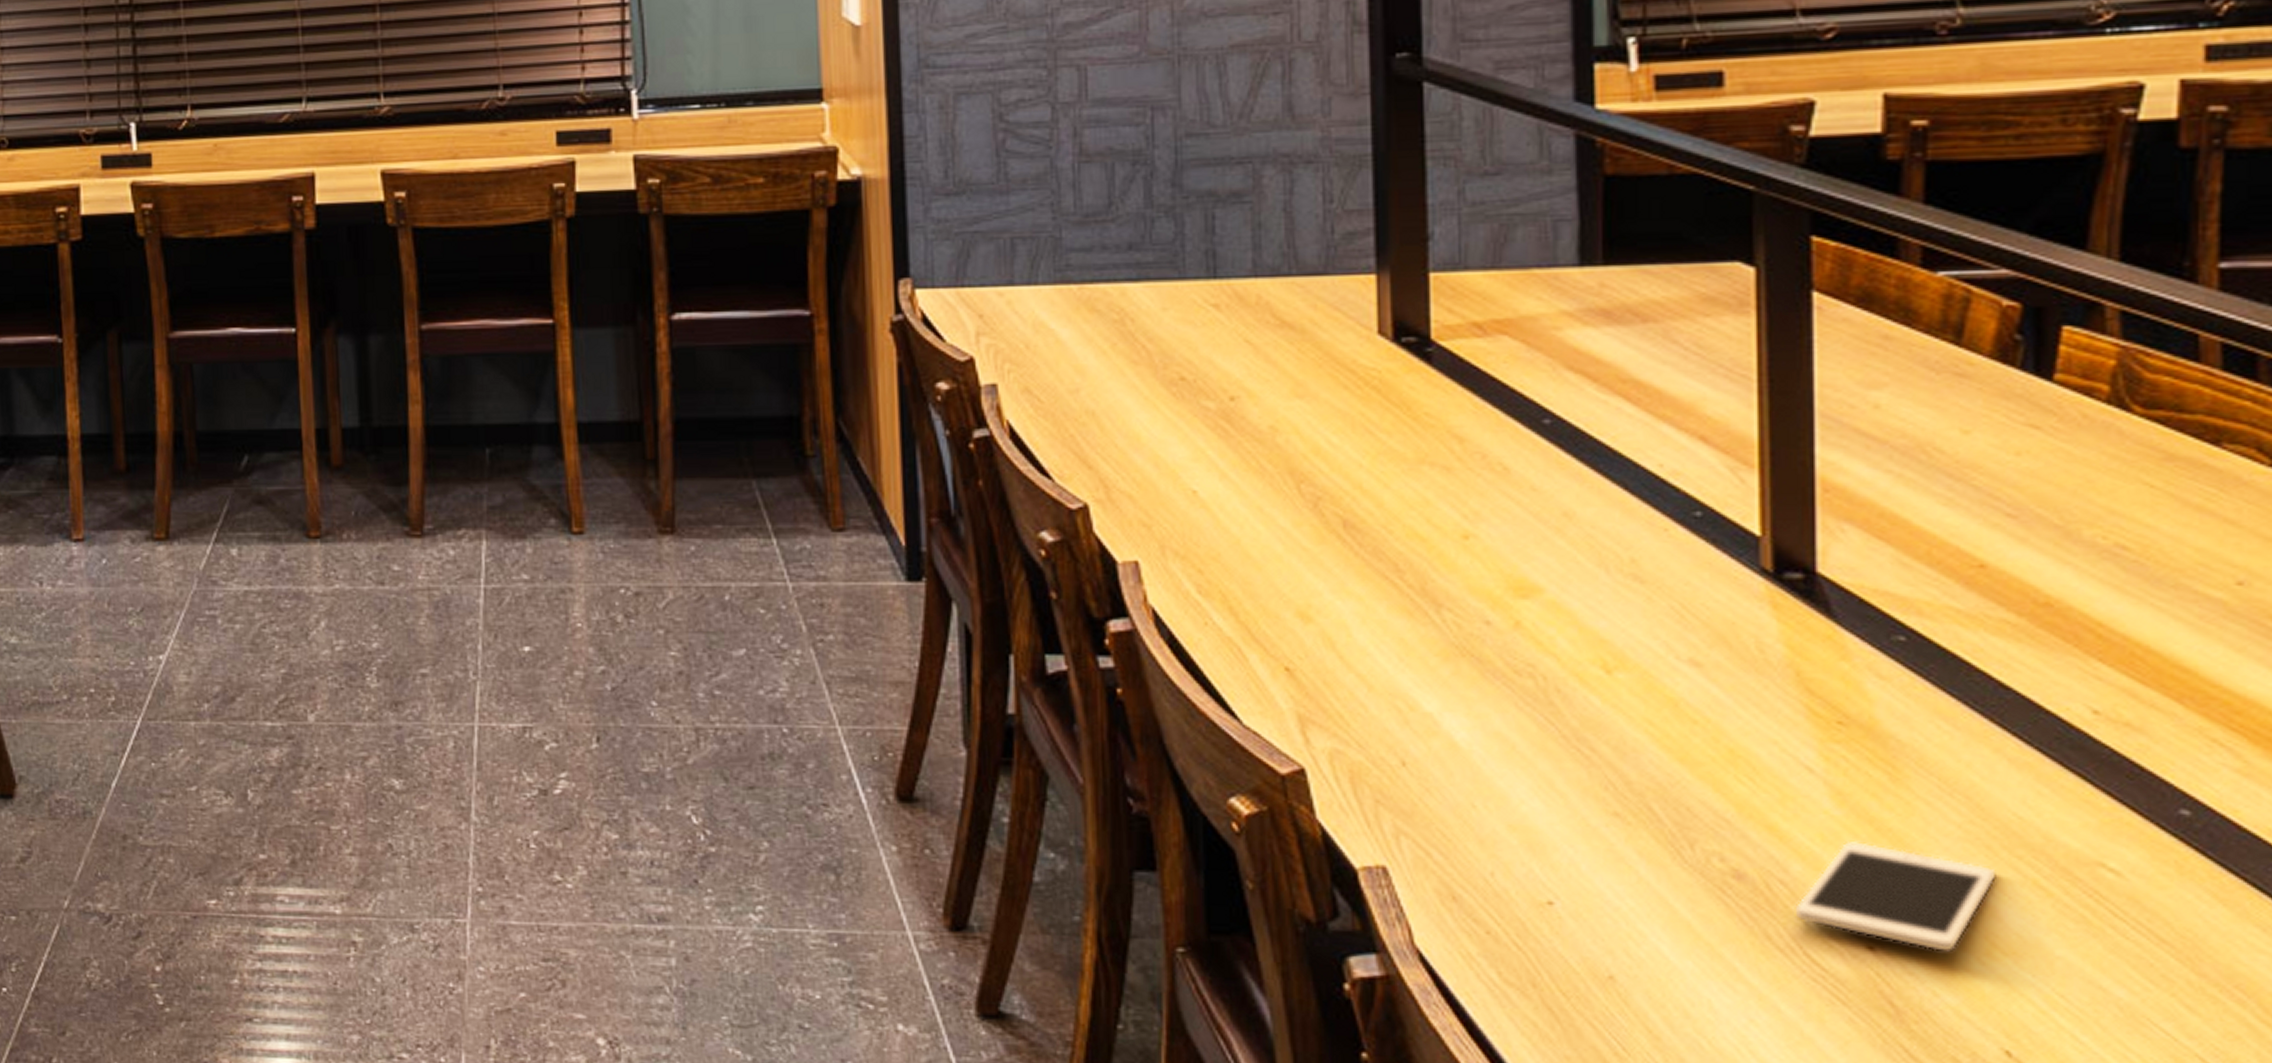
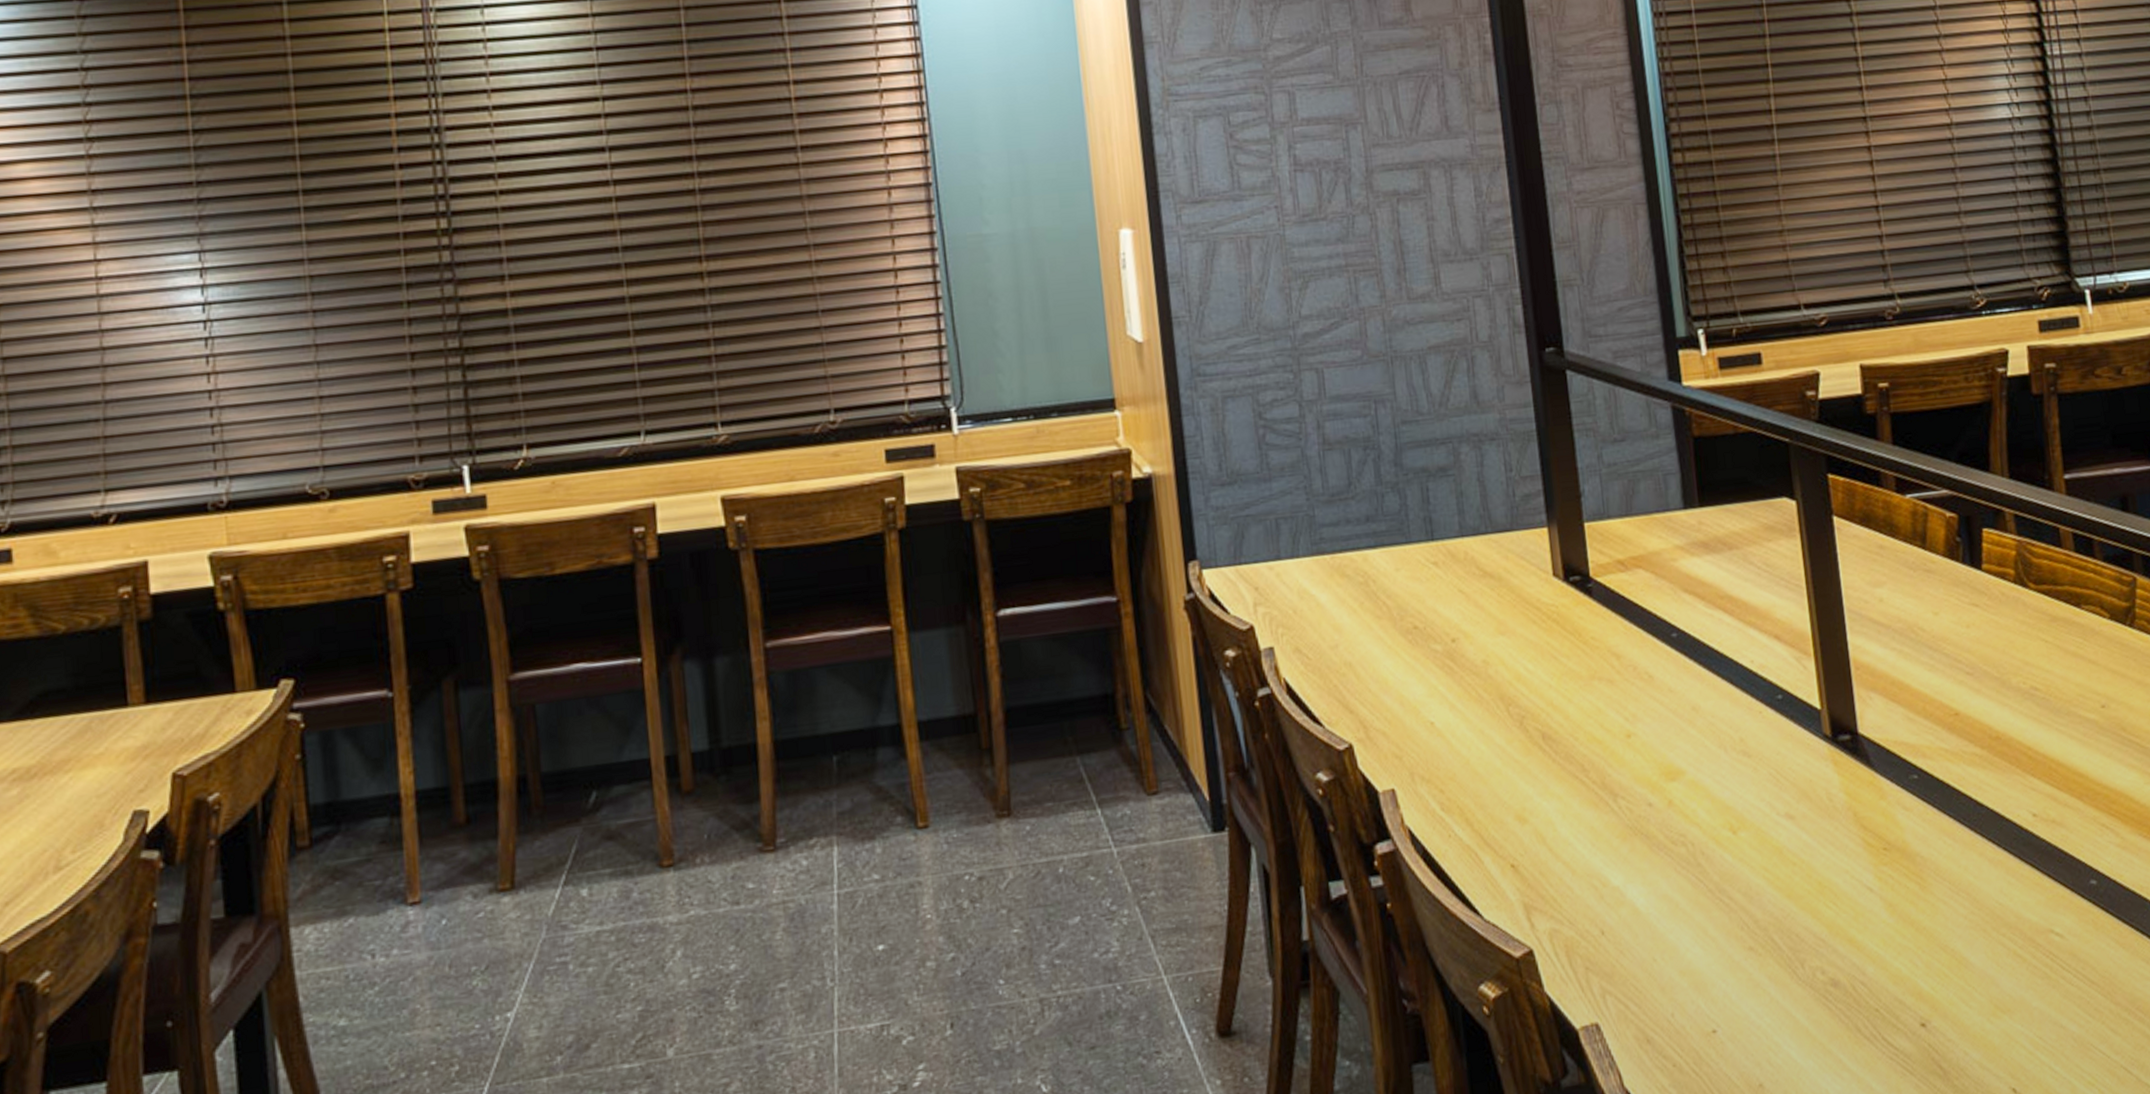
cell phone: present [1794,840,1996,952] -> none [1872,941,1992,1019]

